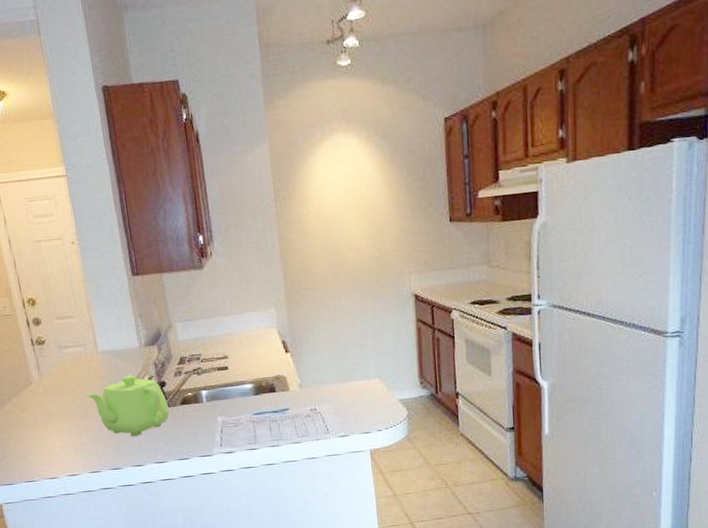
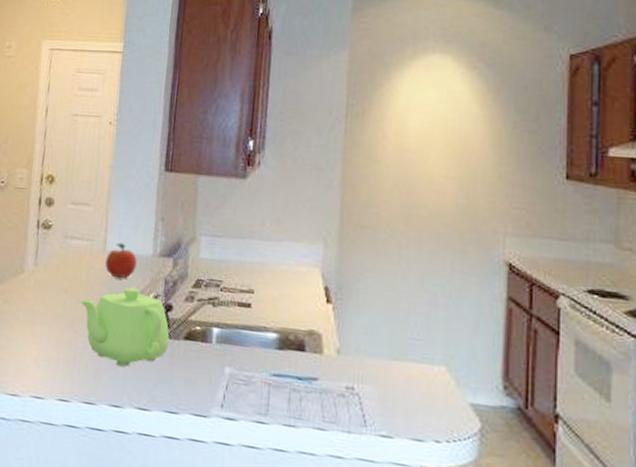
fruit: none [100,342,128,371] -> present [105,242,137,279]

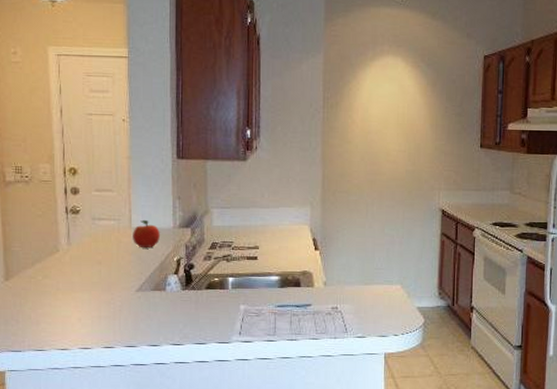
teapot: present [79,287,170,367] -> none [113,255,194,315]

